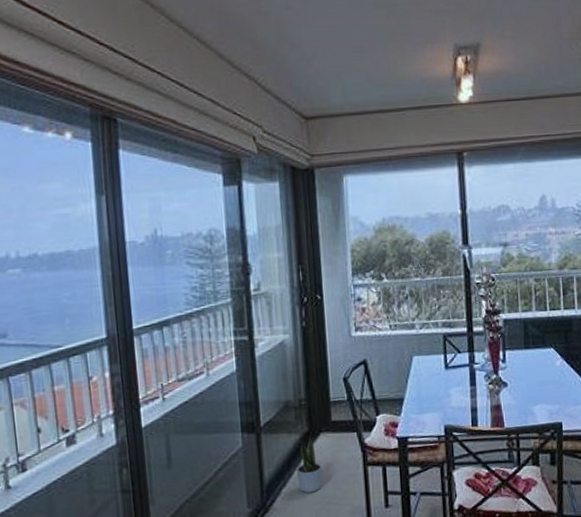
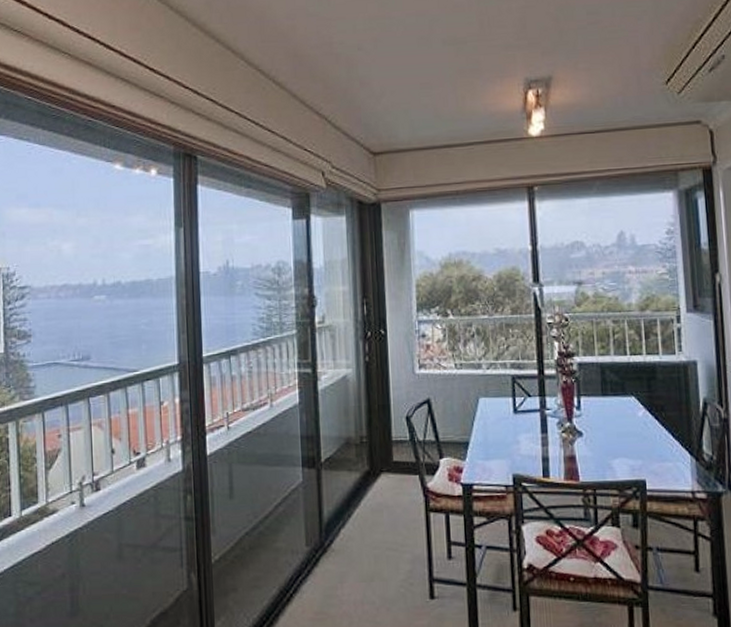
potted plant: present [297,435,323,493] -> none [356,475,383,536]

